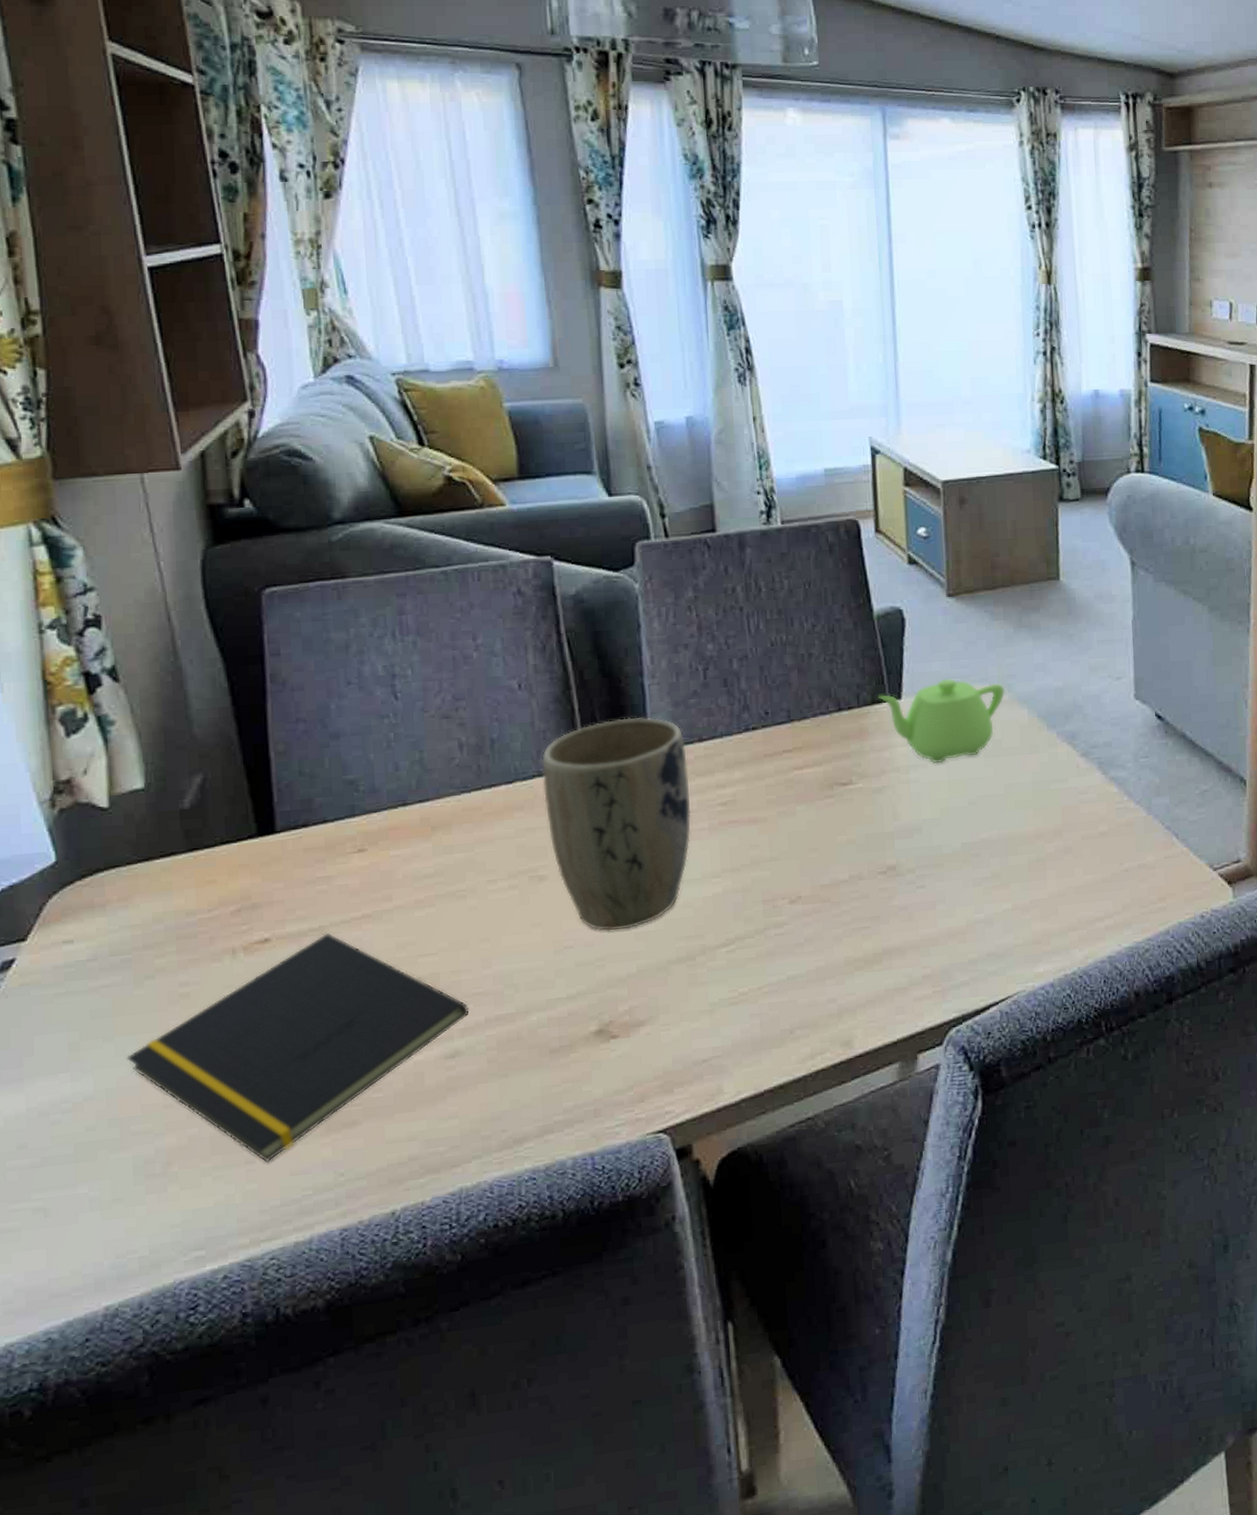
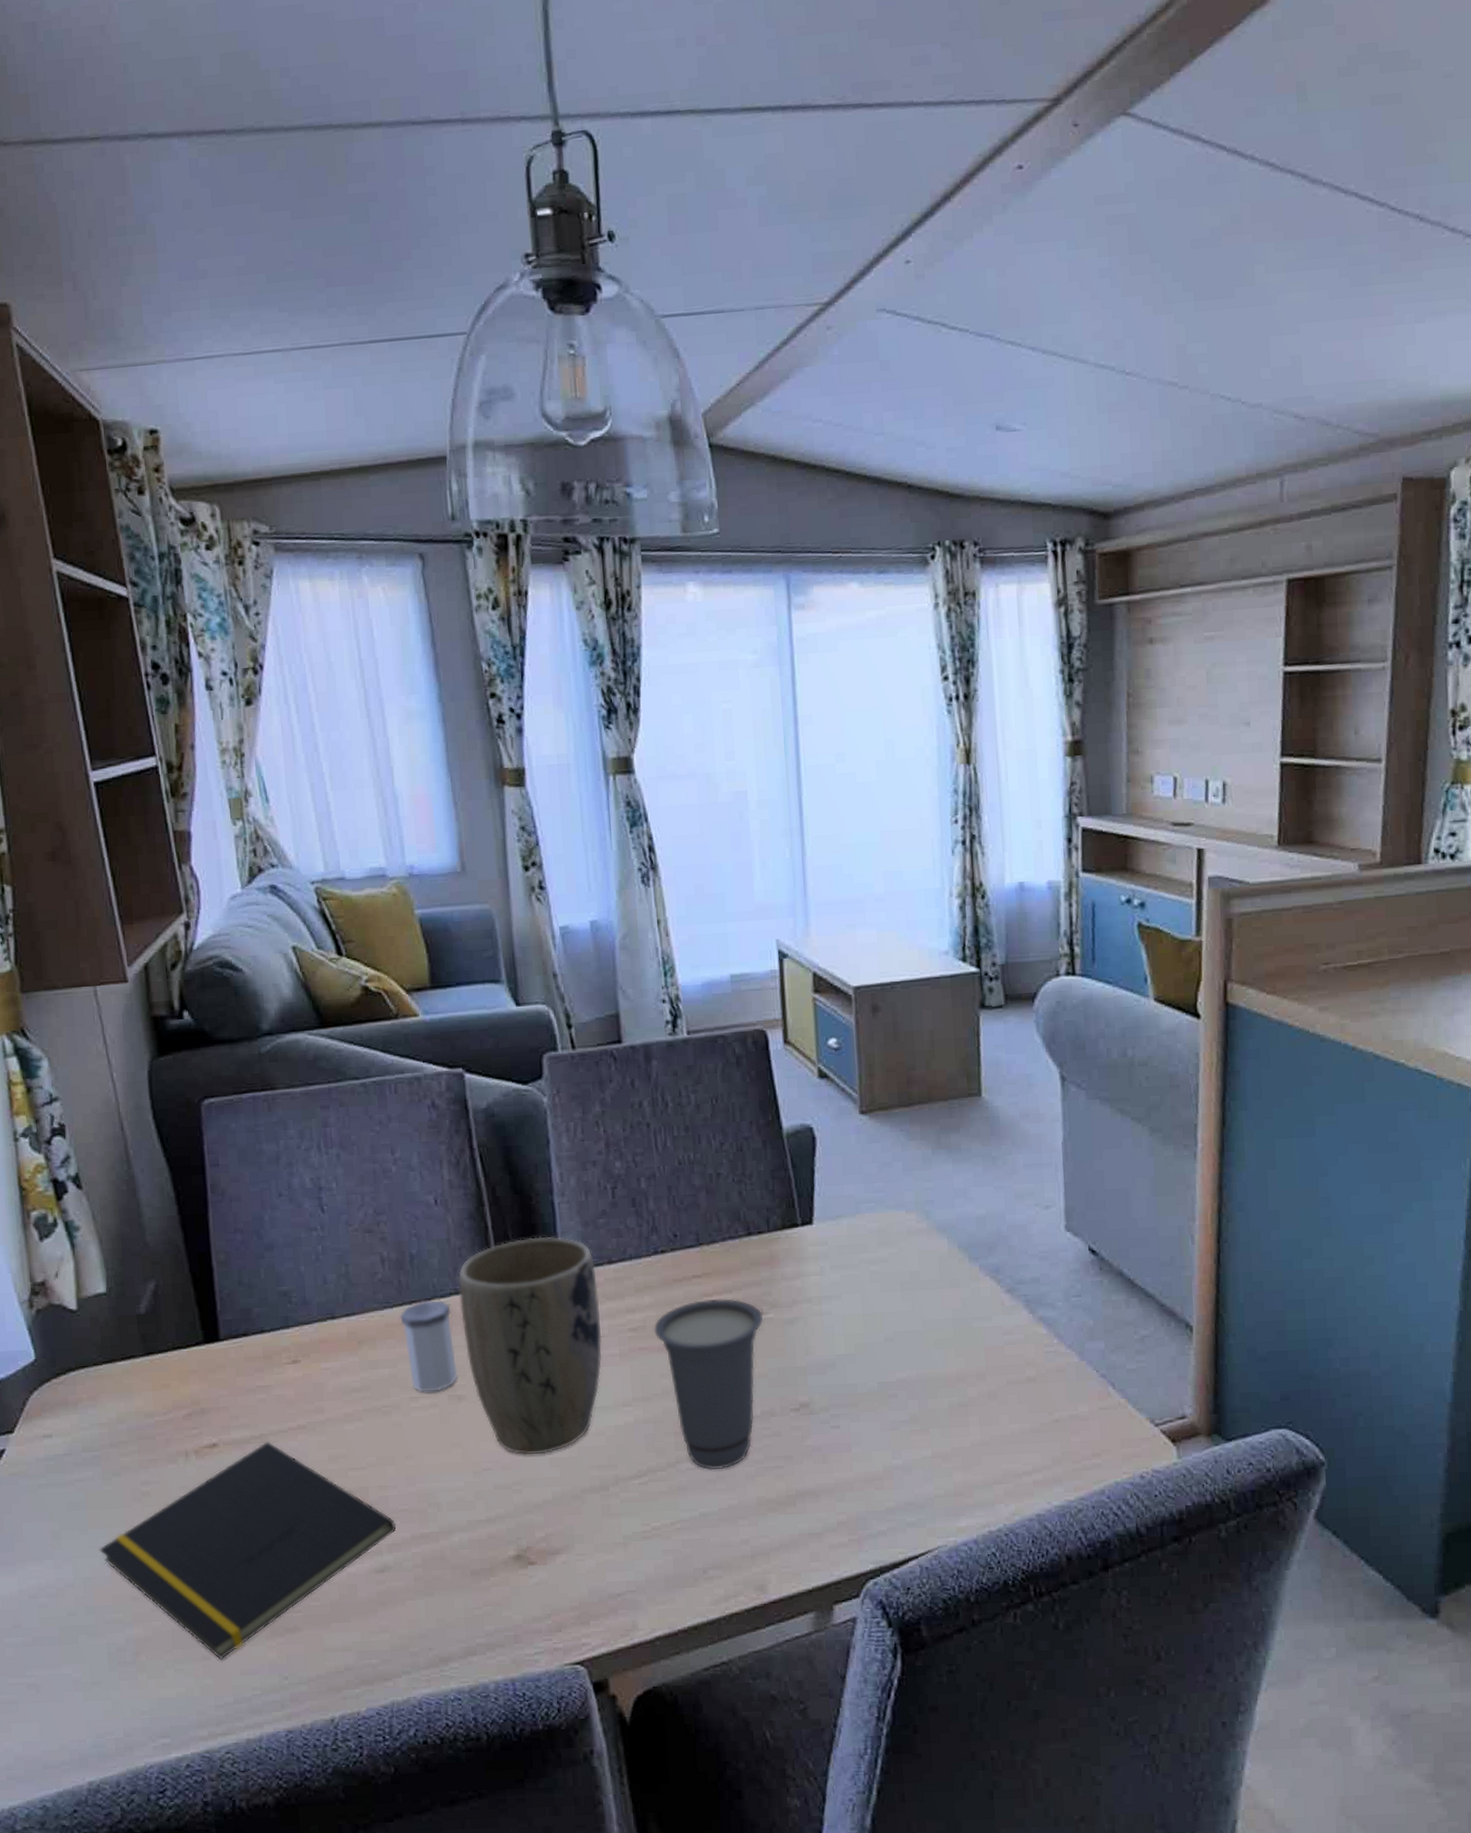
salt shaker: none [478,782,539,875] -> present [399,1300,457,1393]
cup: none [744,770,853,935] -> present [654,1298,764,1471]
teapot: present [877,678,1006,764] -> none [788,1202,923,1296]

